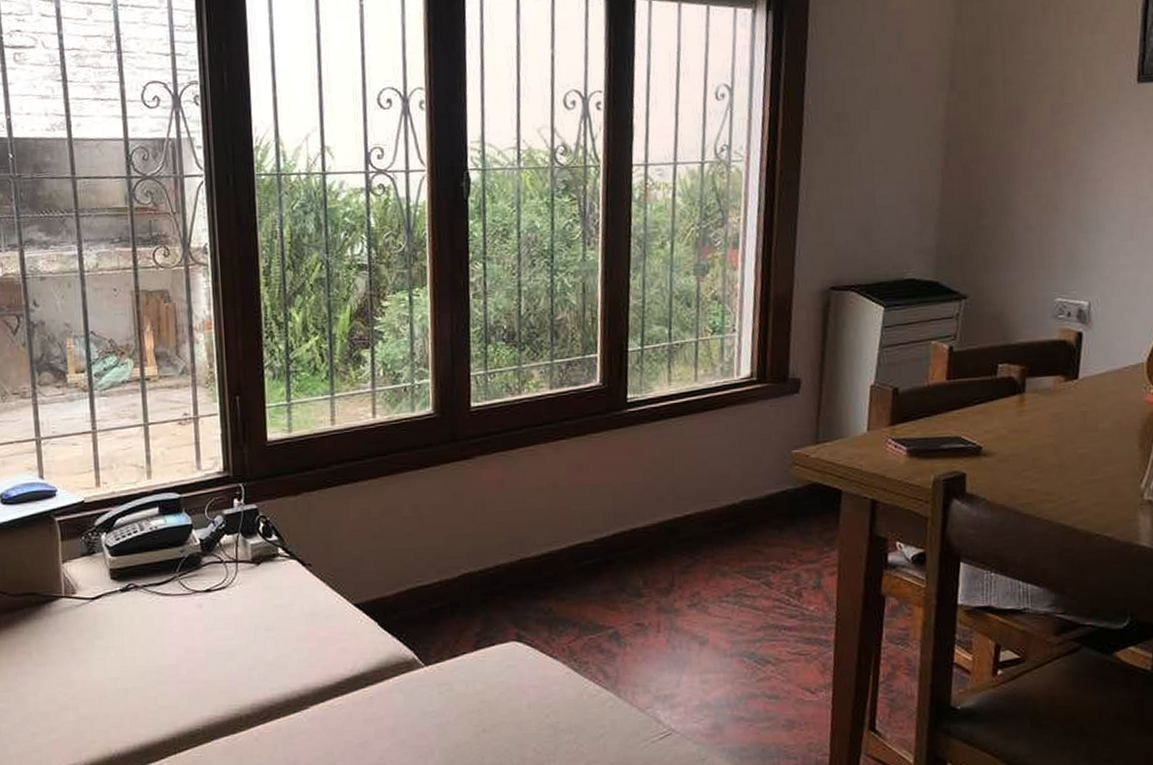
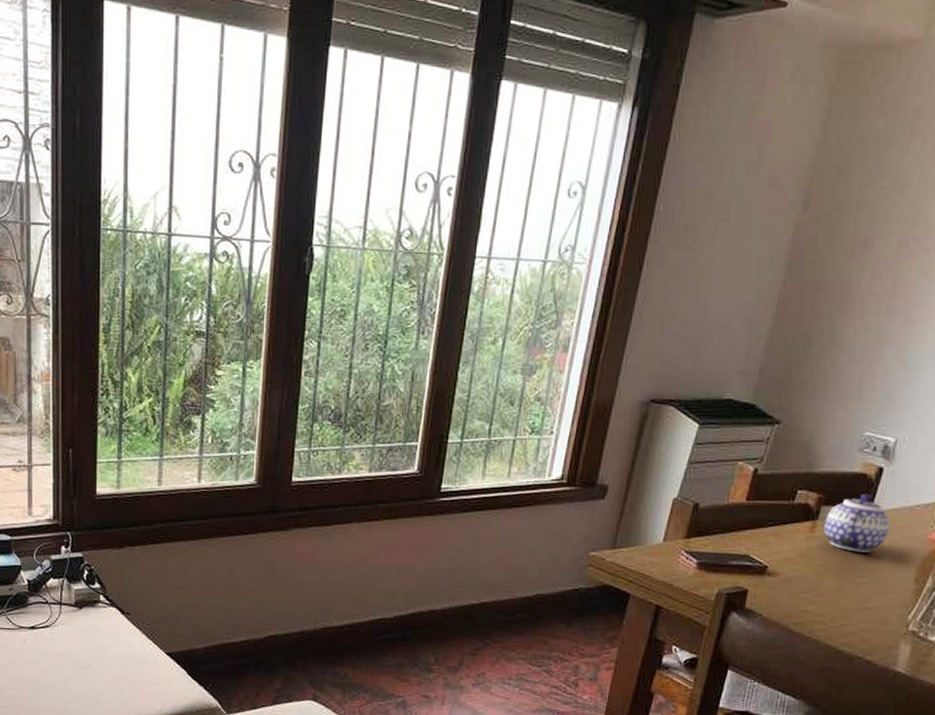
teapot: none [1032,360,1102,422] -> present [824,493,891,553]

